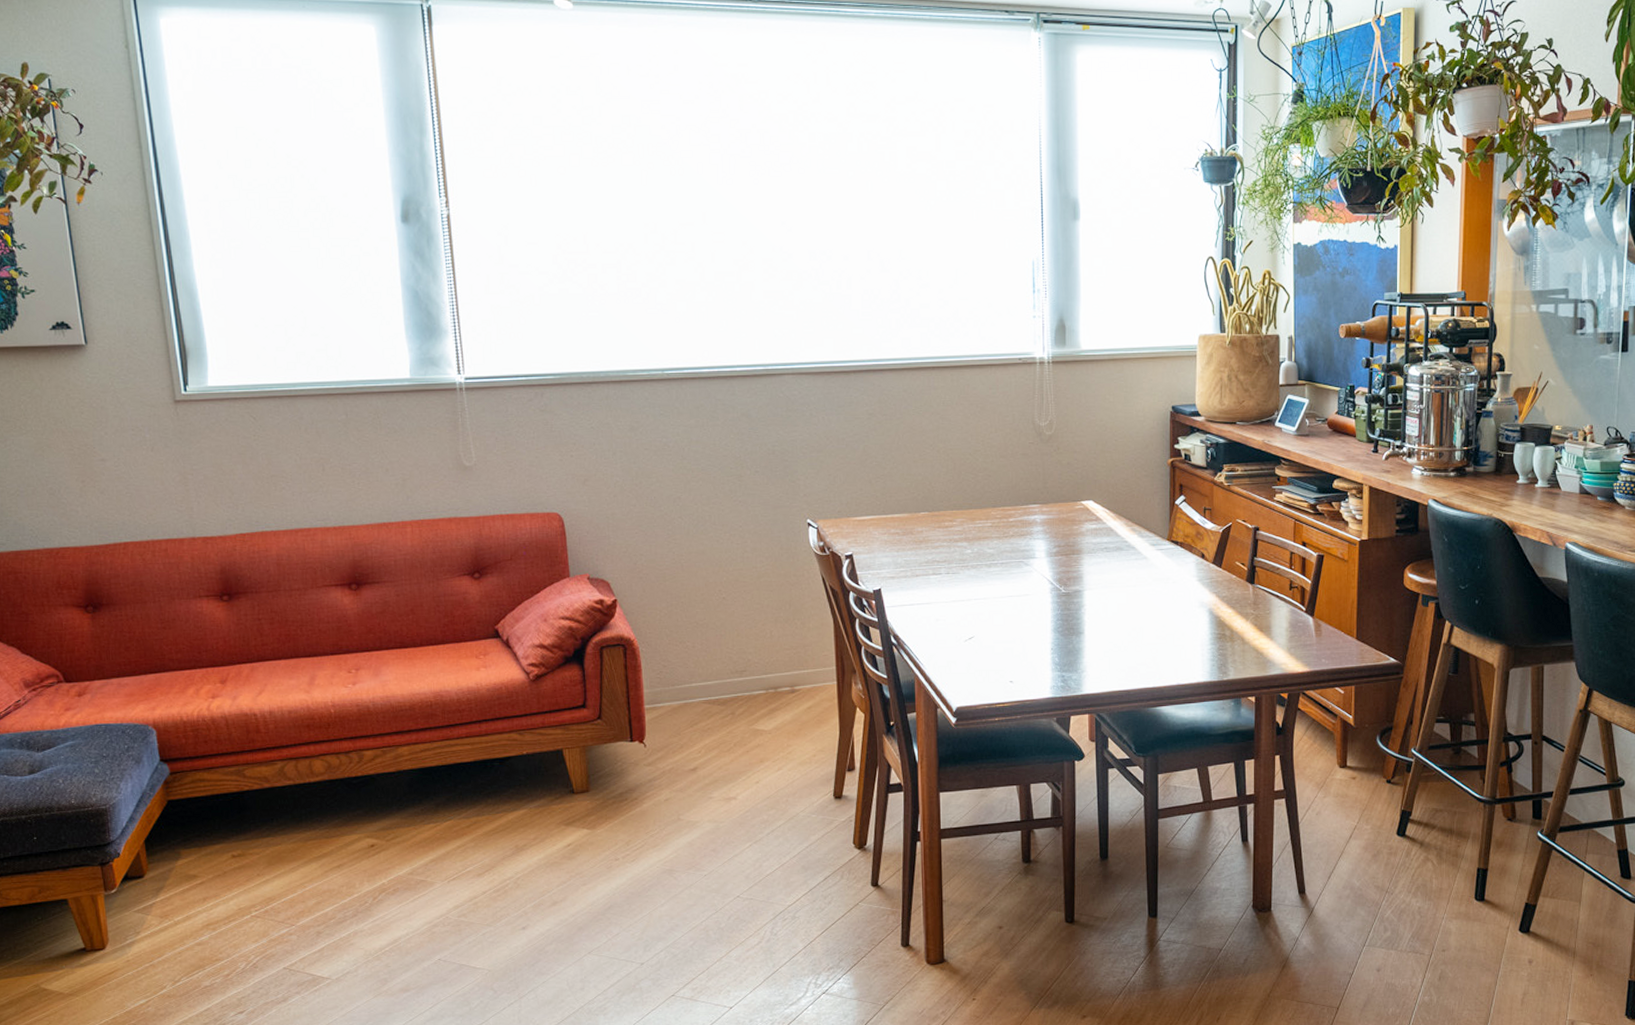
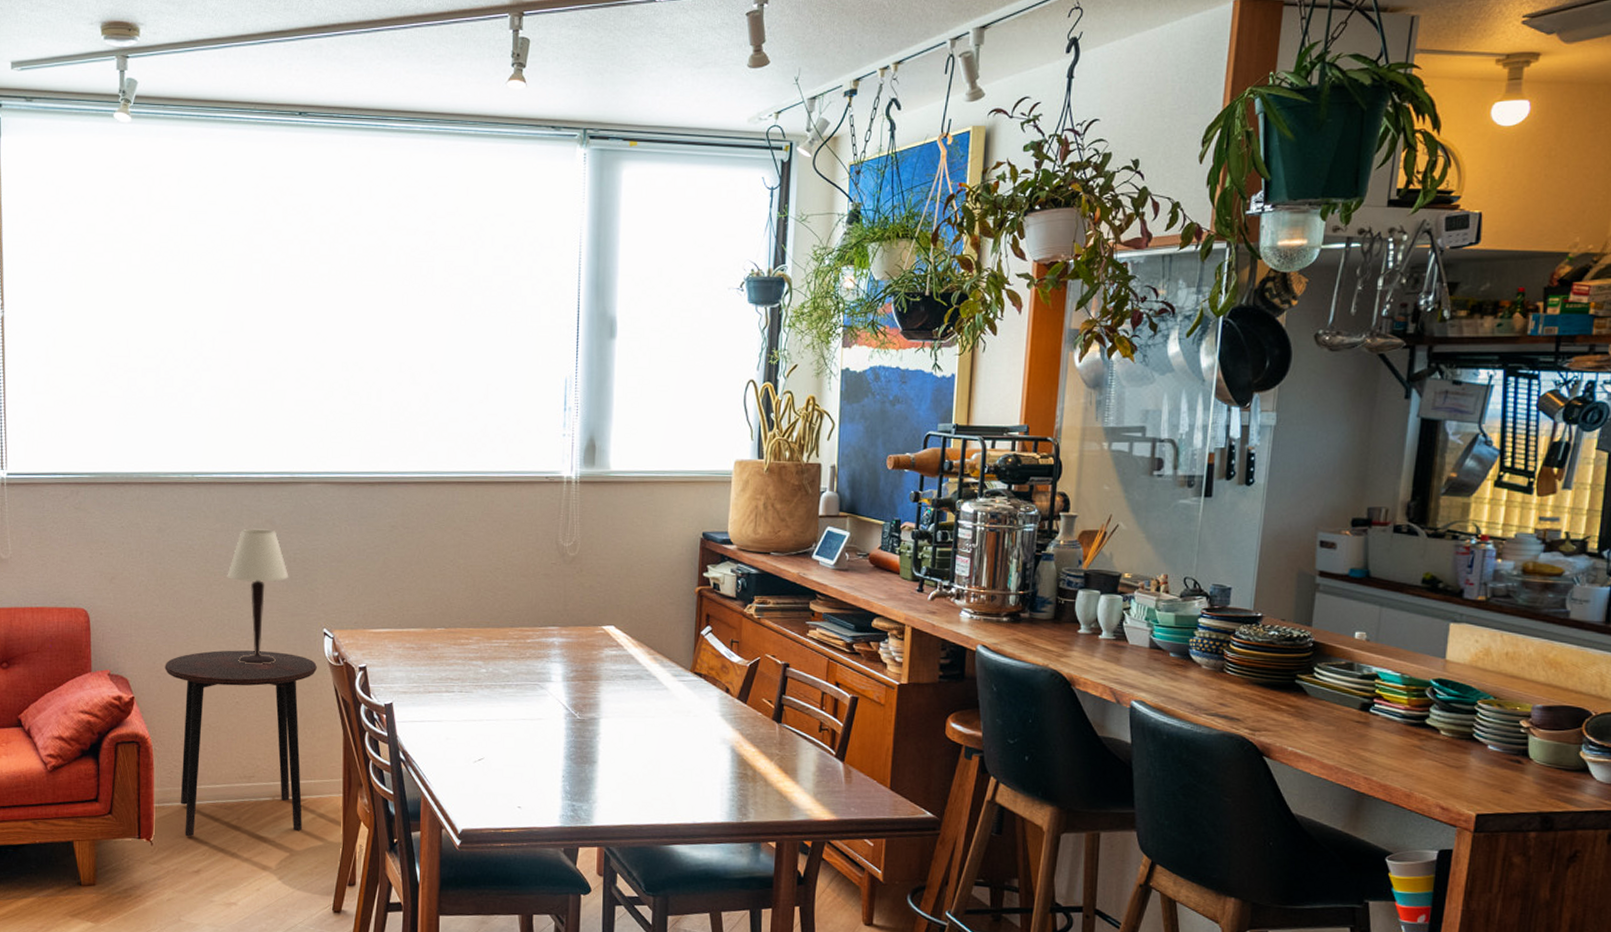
side table: none [646,545,803,736] -> present [164,650,317,837]
table lamp: none [705,423,769,559] -> present [227,529,289,665]

